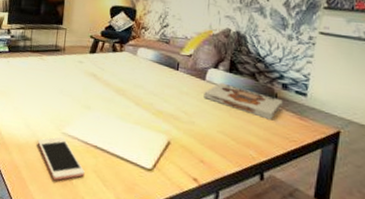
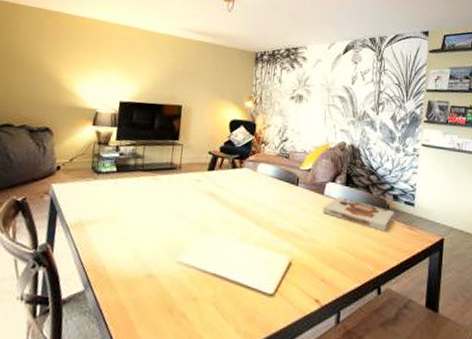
cell phone: present [37,136,85,181] -> none [148,266,202,318]

